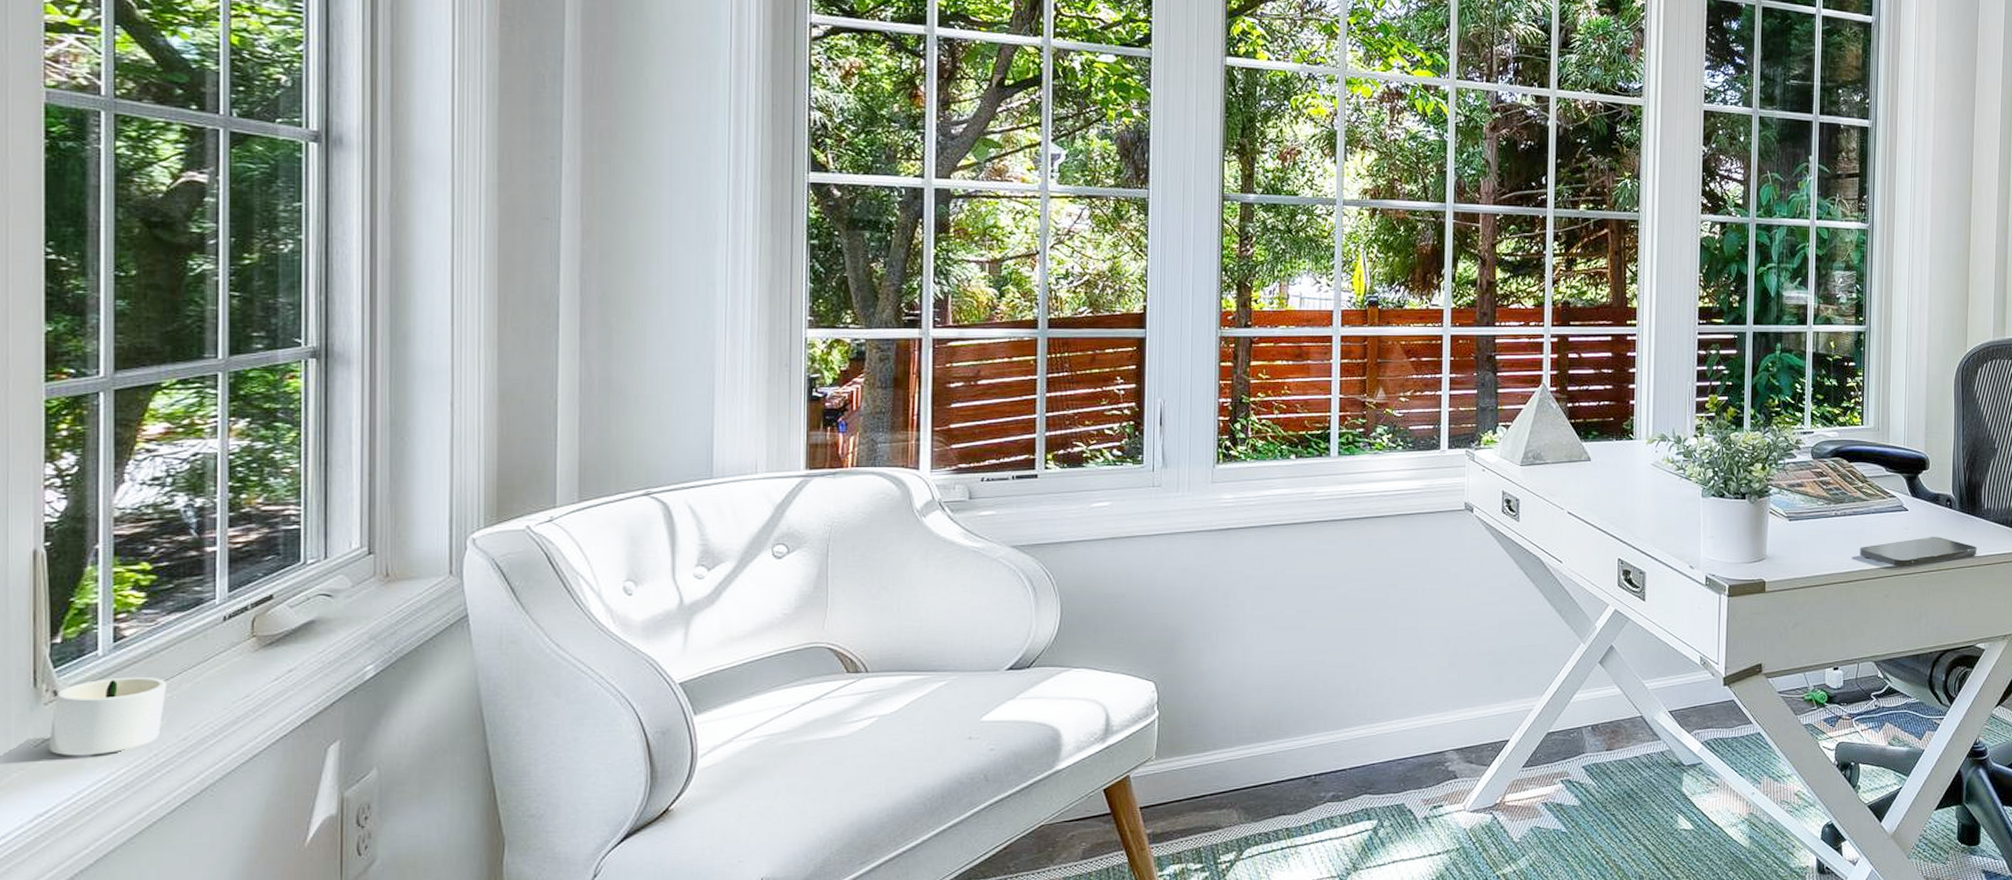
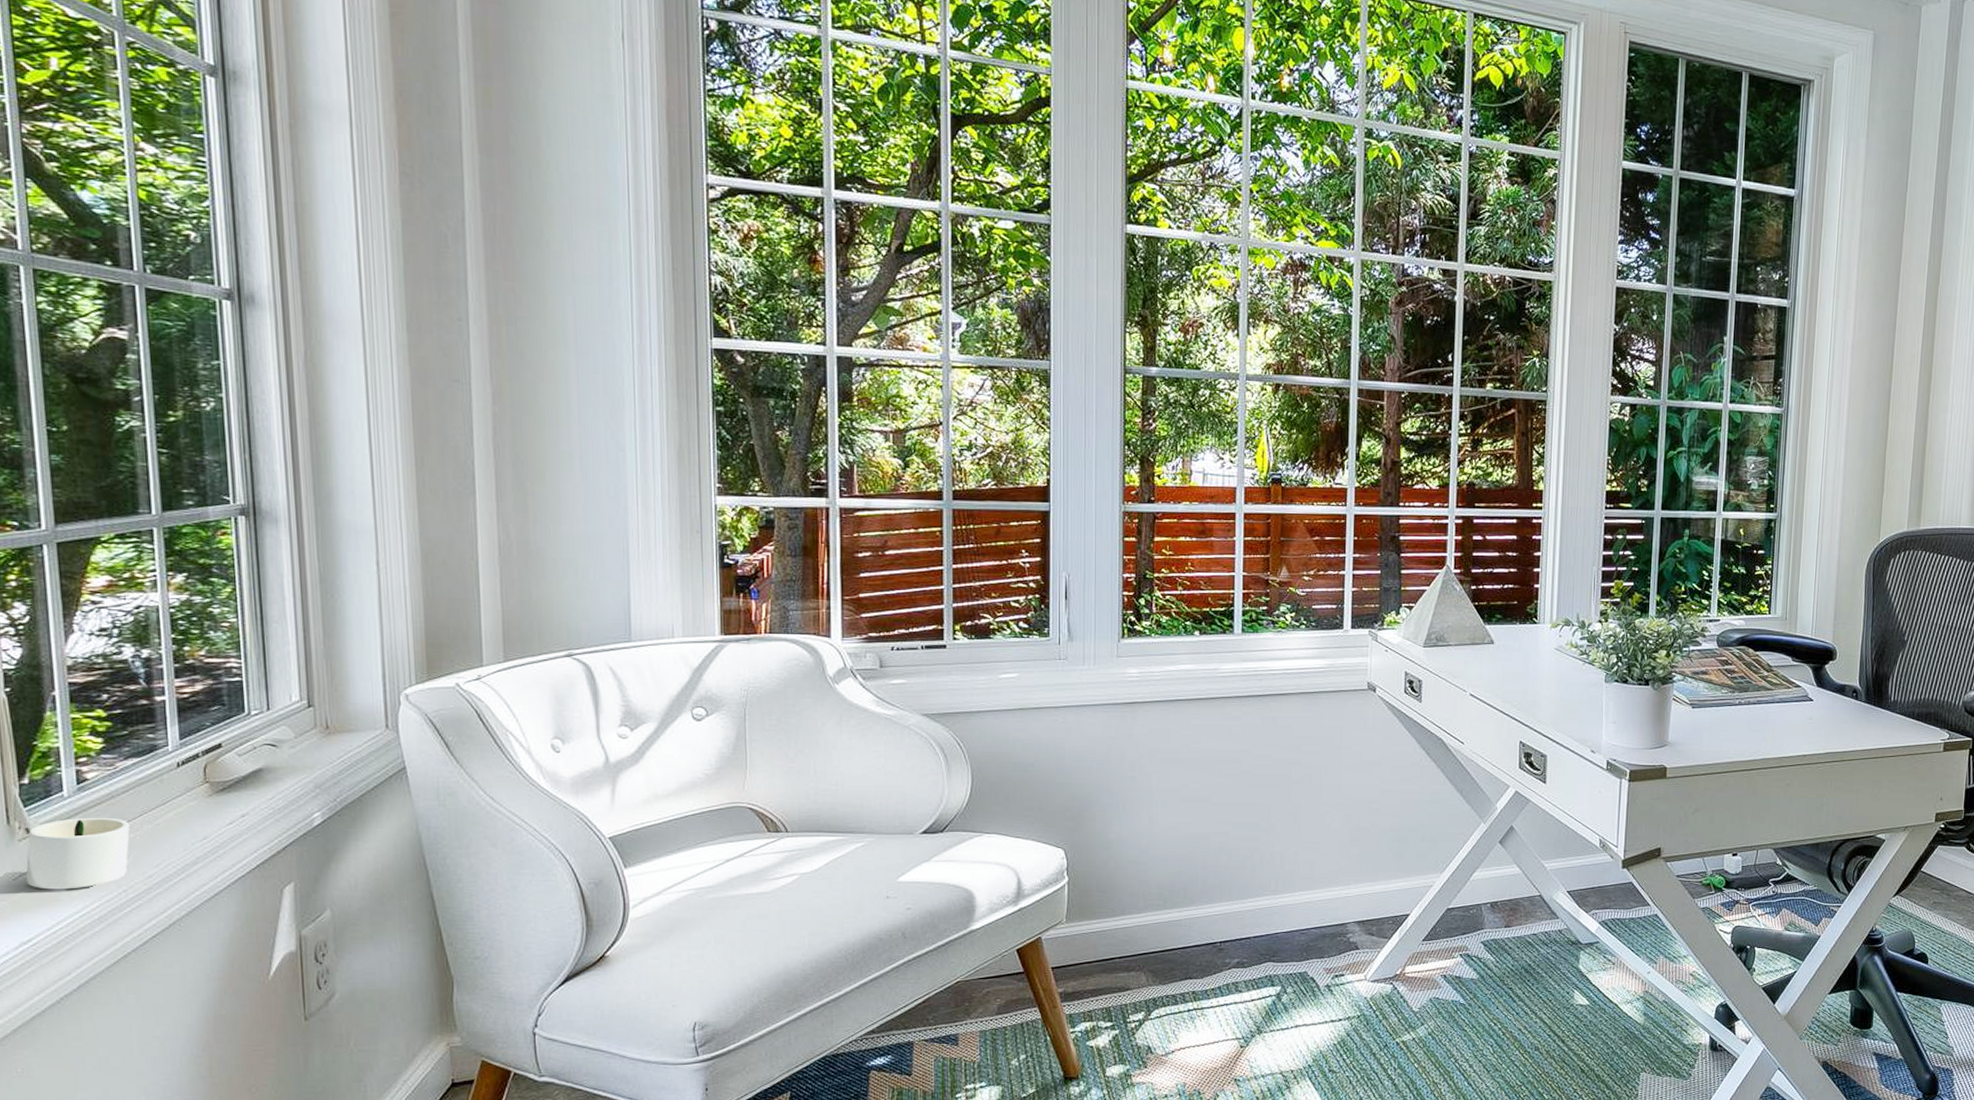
smartphone: present [1860,537,1977,568] -> none [1762,727,1882,757]

